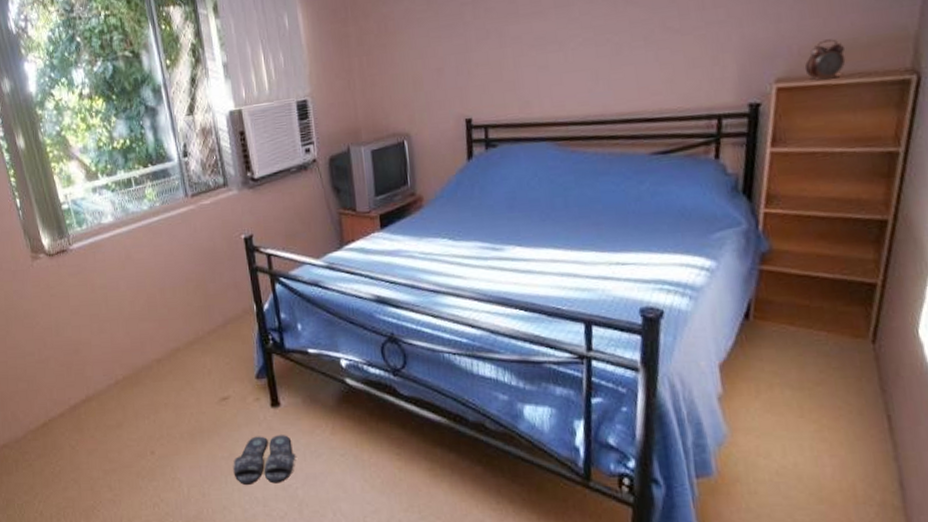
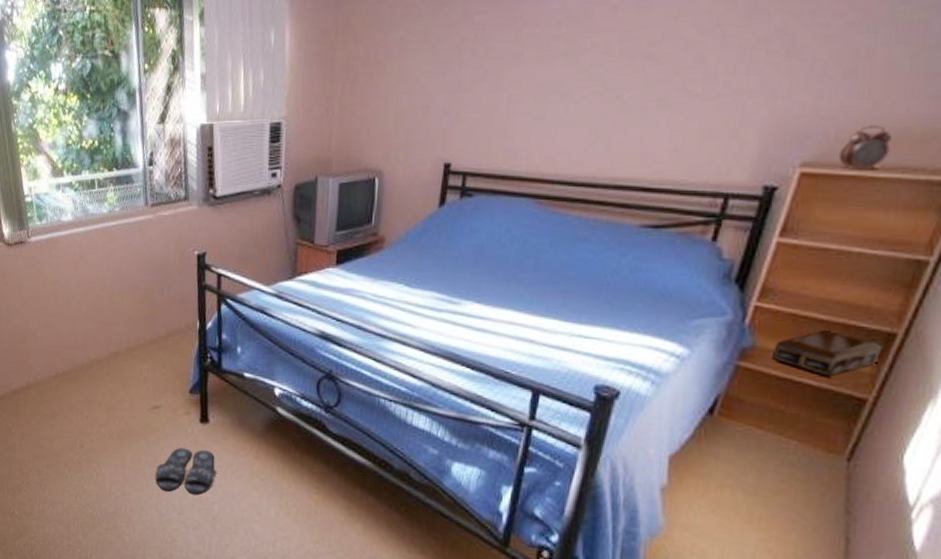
decorative box: none [787,226,878,270] -> present [771,330,881,378]

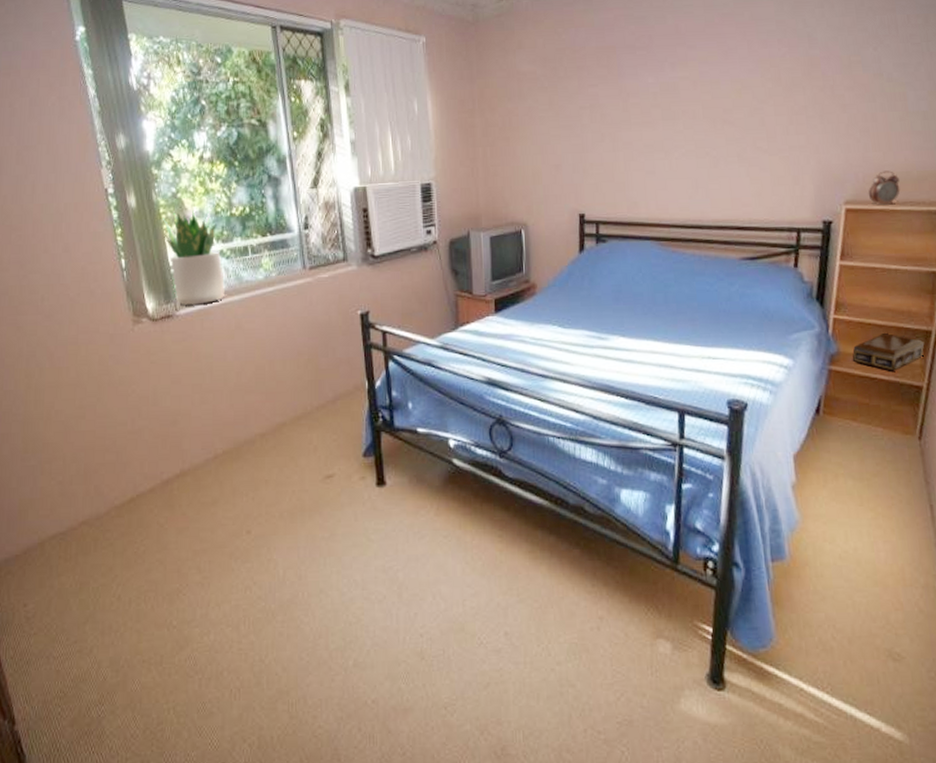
planter: none [20,137,72,233] -> present [163,205,225,305]
slippers: present [155,447,217,495] -> none [333,515,399,567]

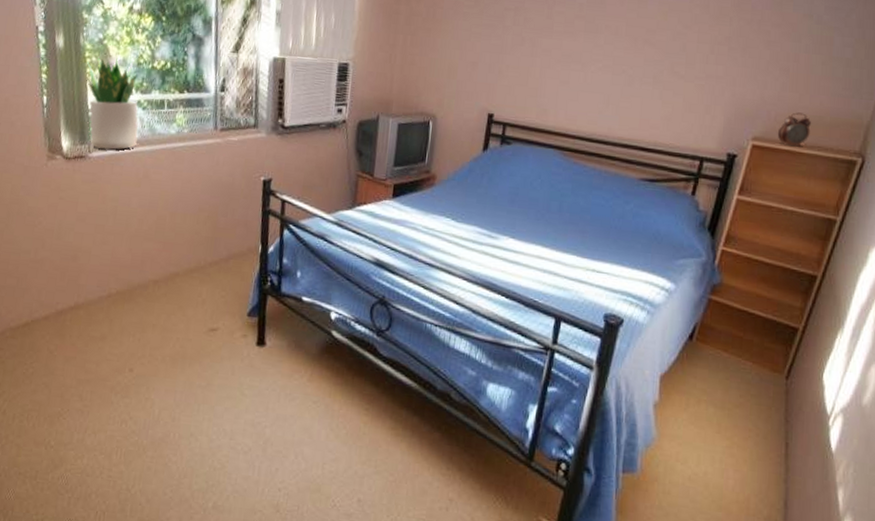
decorative box: present [852,333,924,373] -> none [733,272,807,311]

